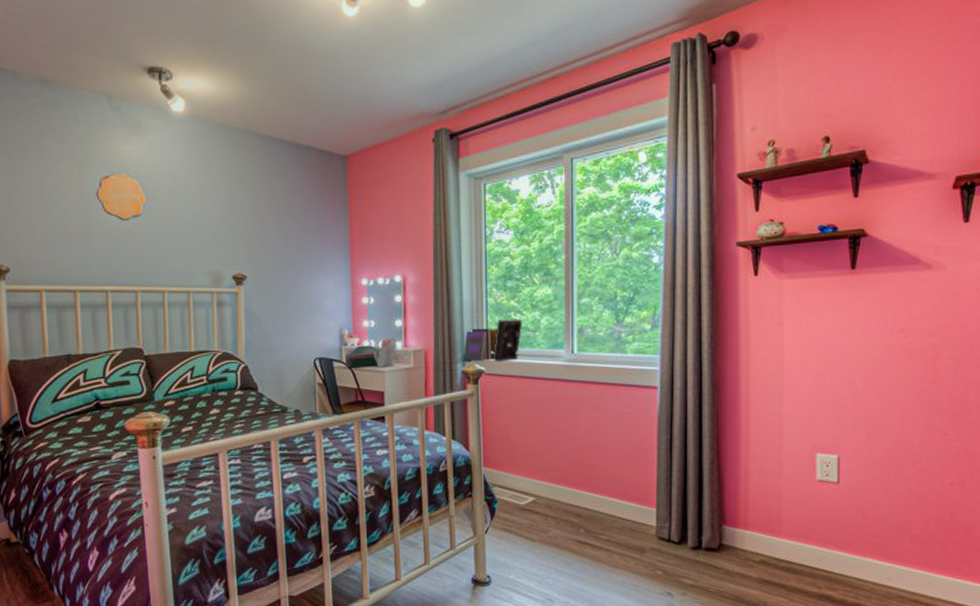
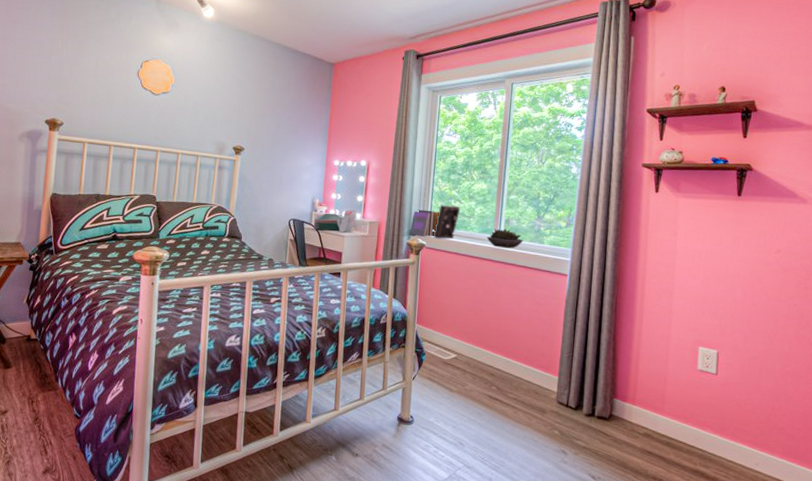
succulent plant: none [557,340,603,364] -> present [486,228,524,249]

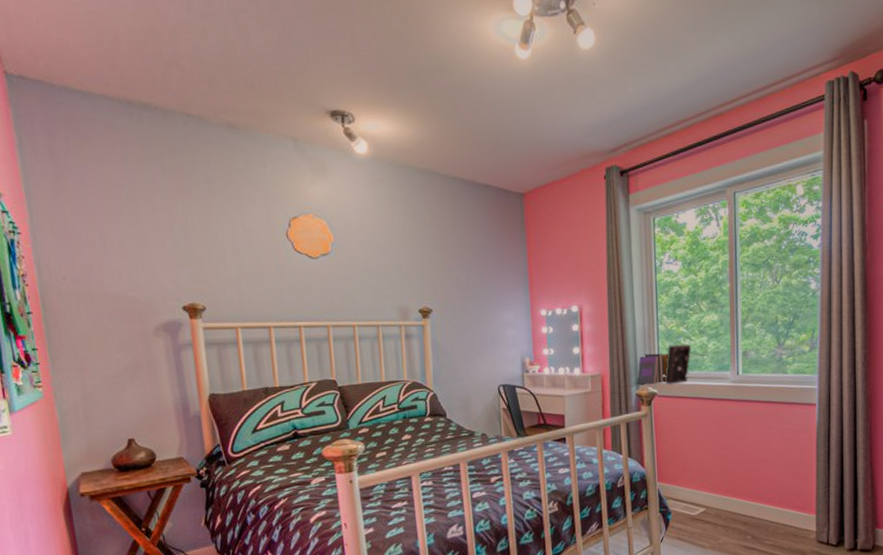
jewelry box: present [314,213,343,231] -> none [527,372,560,394]
stuffed animal: present [337,209,357,233] -> none [553,364,575,393]
succulent plant: present [486,228,524,249] -> none [724,362,765,385]

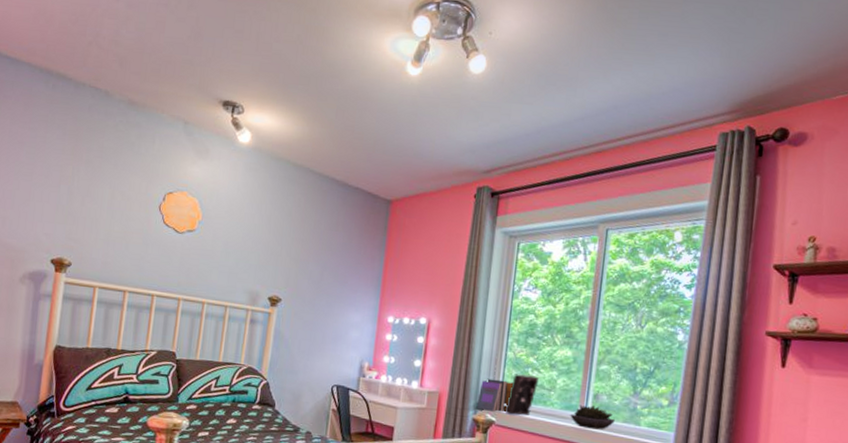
succulent plant: none [724,362,765,385] -> present [570,404,616,430]

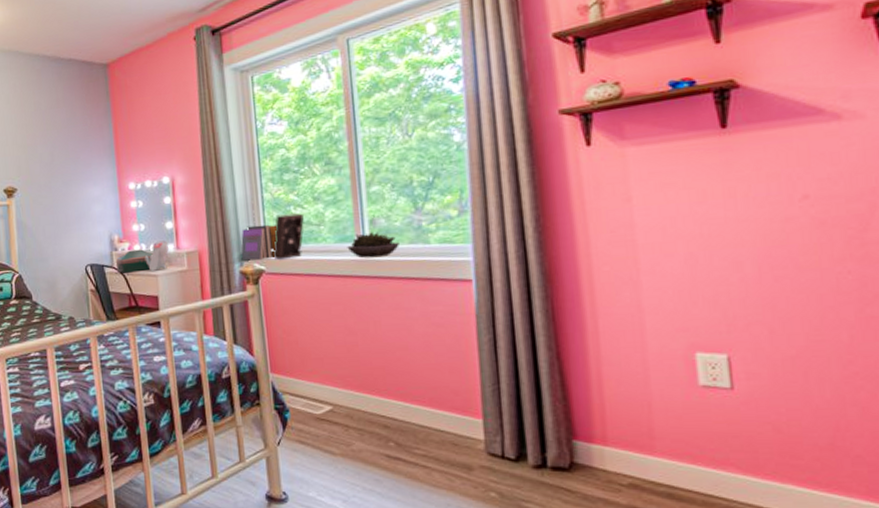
jewelry box: none [361,379,397,401] -> present [116,249,153,273]
stuffed animal: none [388,376,413,404] -> present [144,240,169,272]

